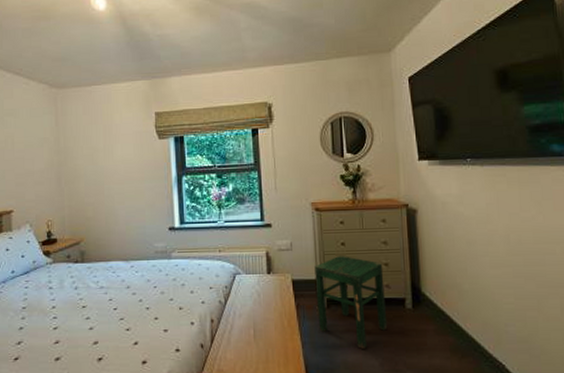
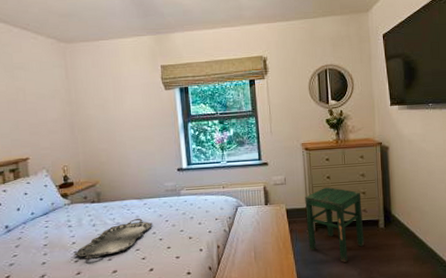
serving tray: none [53,283,139,326] -> present [73,219,152,259]

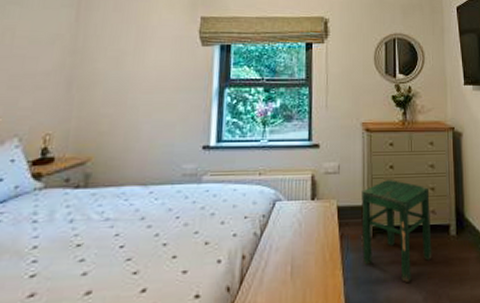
serving tray: present [73,219,152,259] -> none [30,213,157,273]

